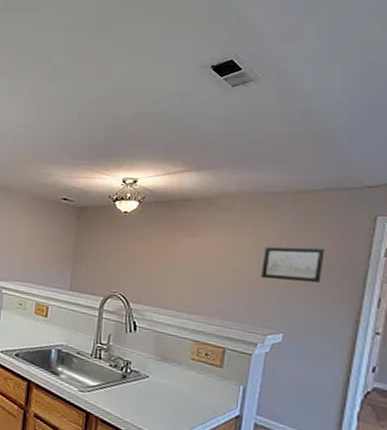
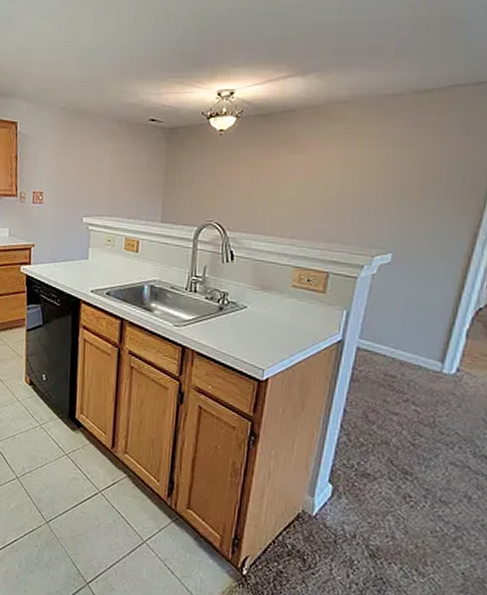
wall art: present [261,246,325,282] -> none [372,156,446,195]

